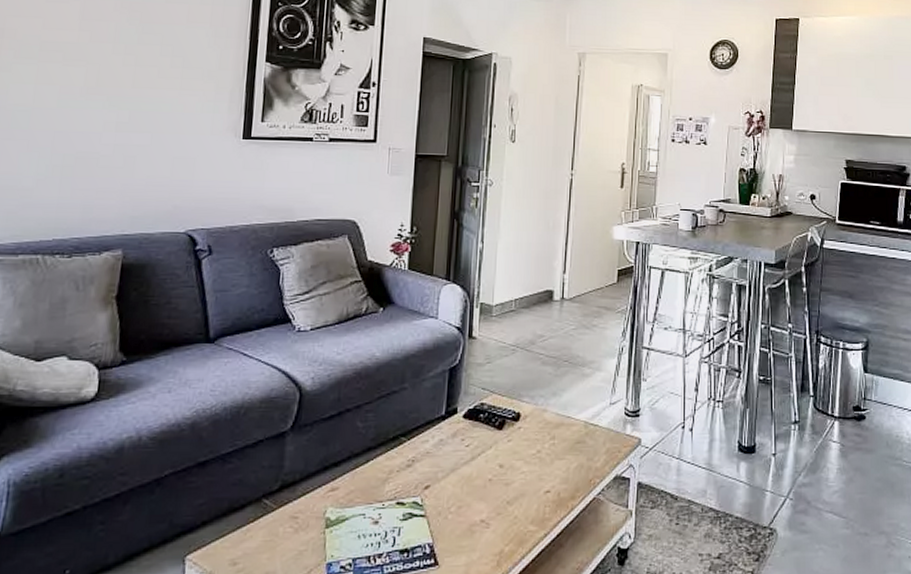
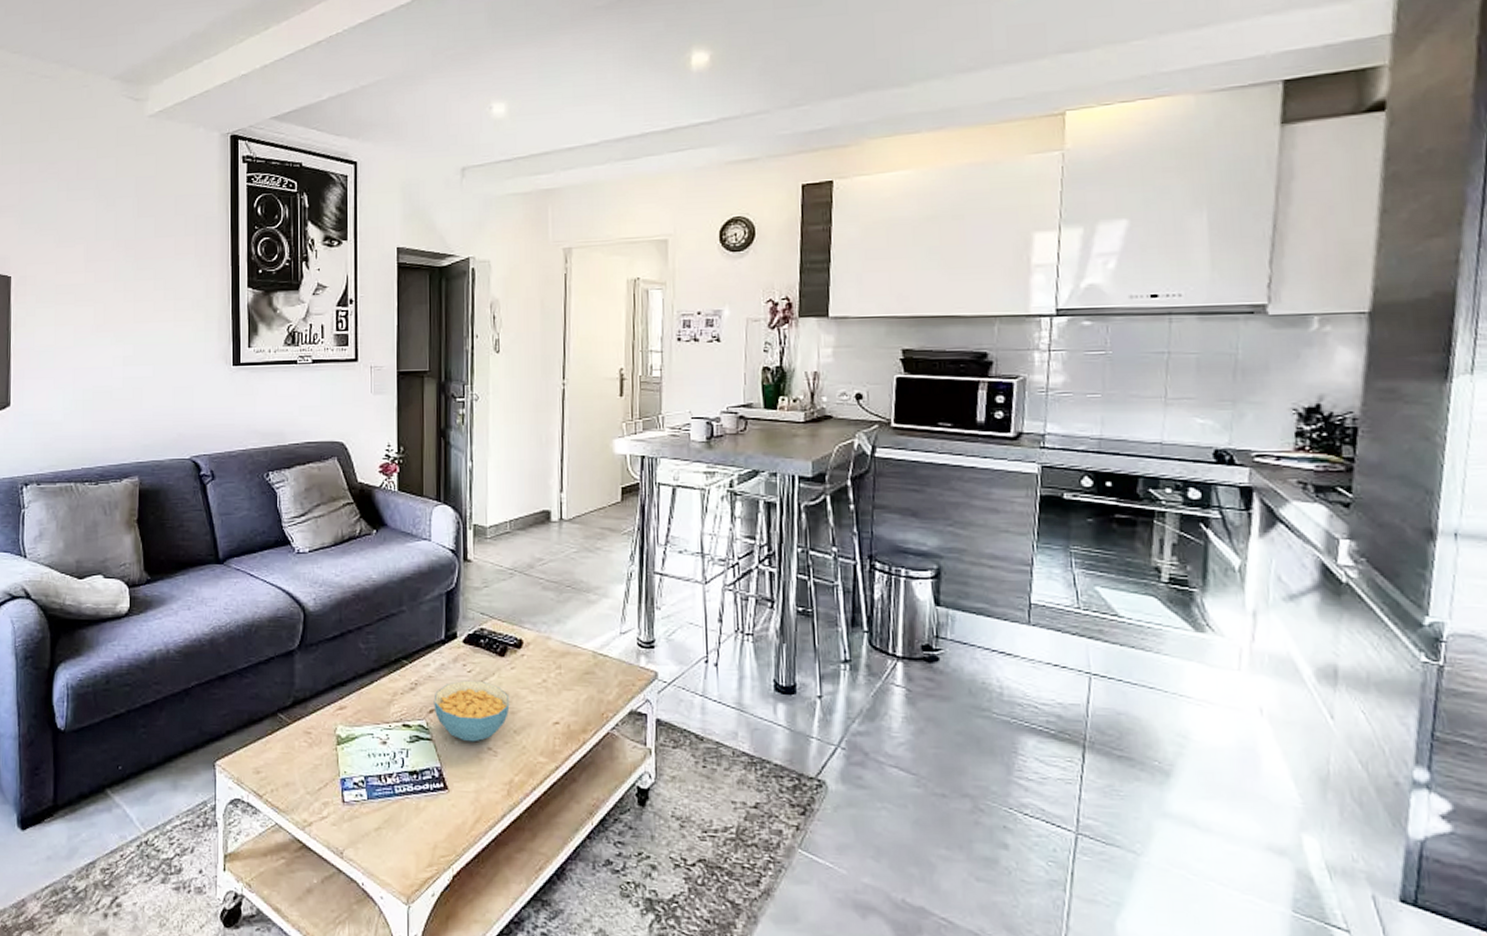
cereal bowl: none [429,454,505,516] -> present [433,680,510,742]

